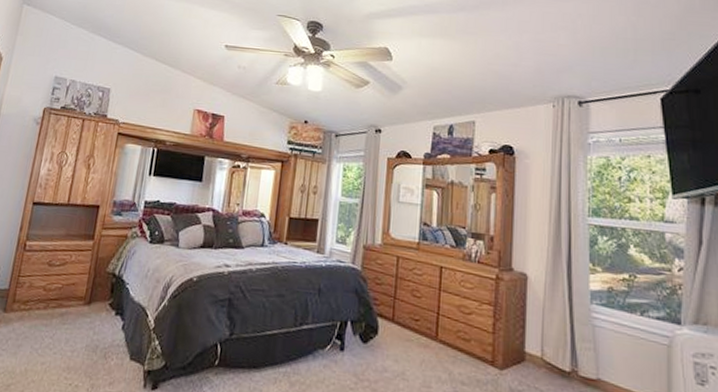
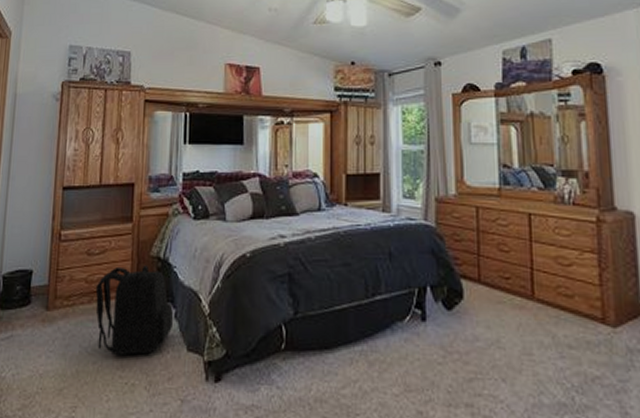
backpack: none [47,278,122,359] -> present [95,265,174,355]

